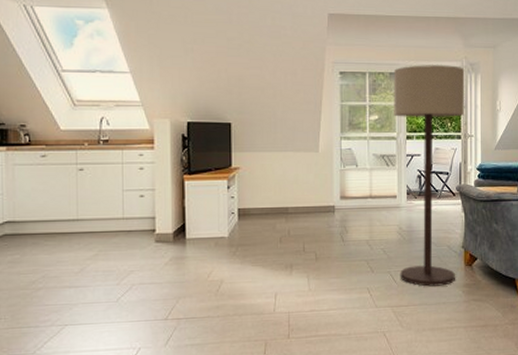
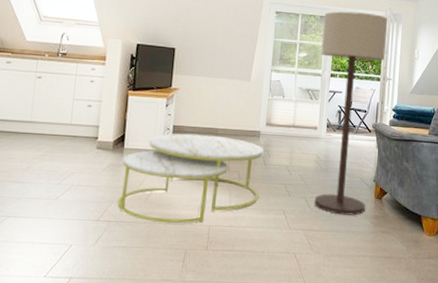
coffee table: none [185,215,341,315] -> present [117,133,264,224]

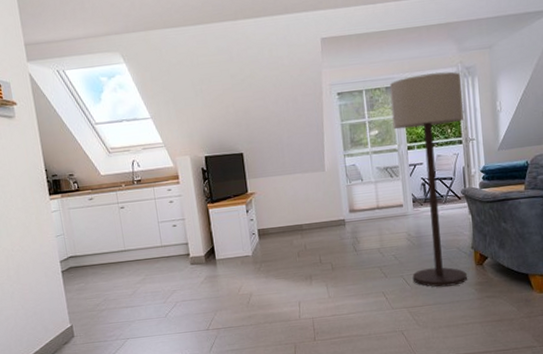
coffee table: present [117,133,264,224] -> none [217,231,355,323]

